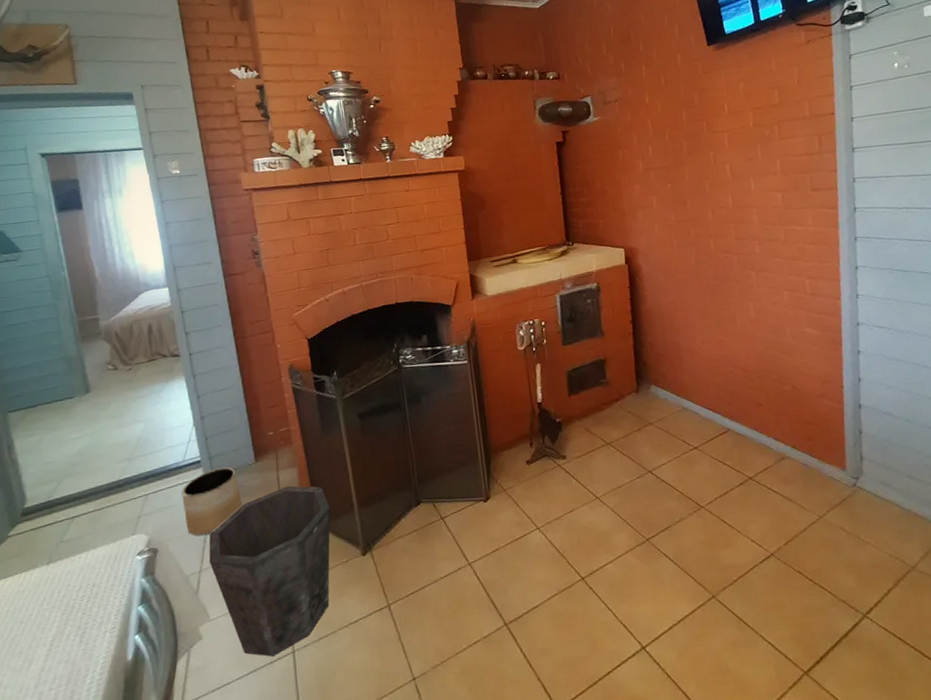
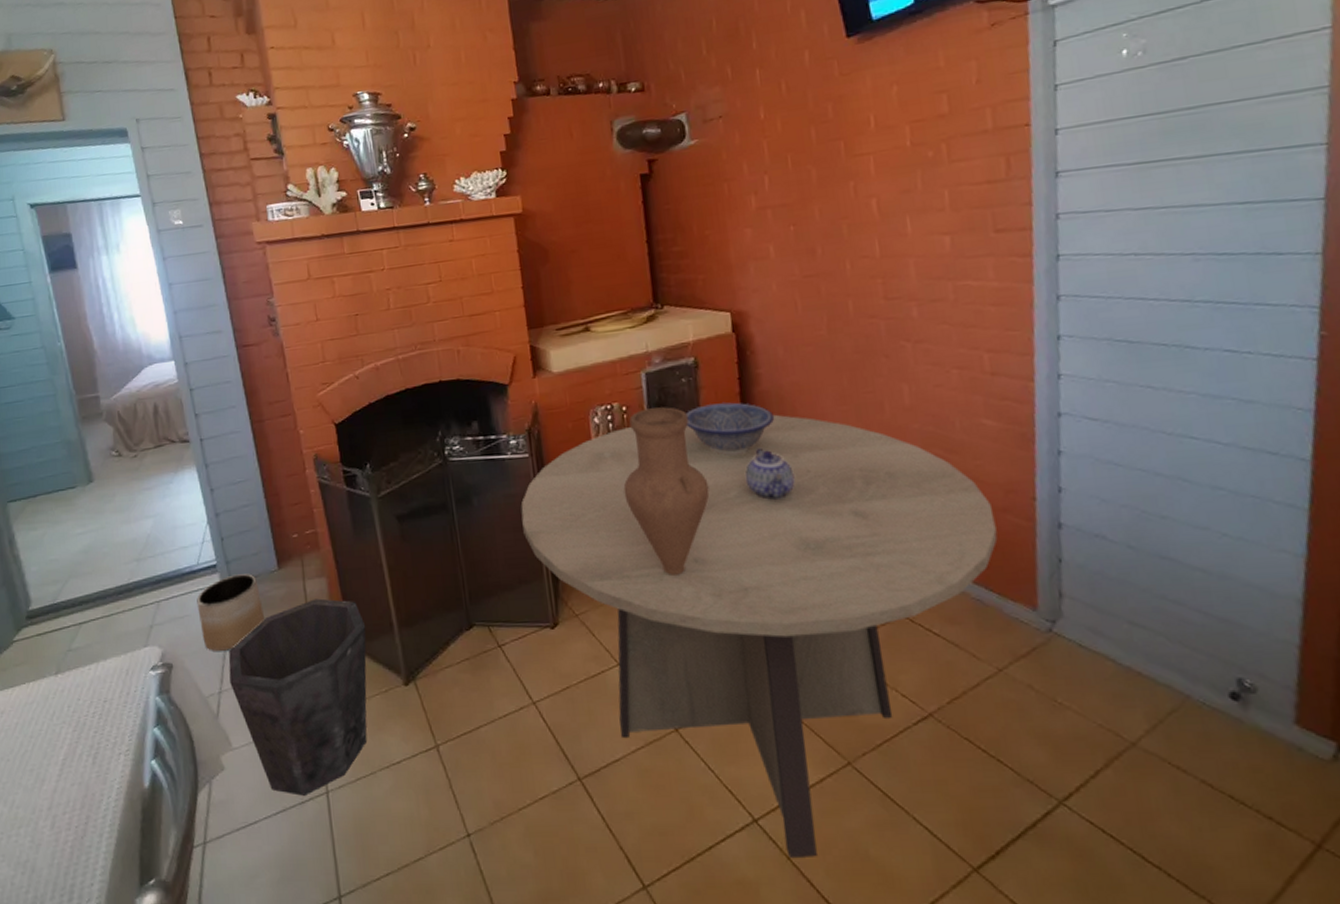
dining table: none [461,326,818,675] -> present [521,414,998,857]
vase: none [542,322,609,455] -> present [623,407,710,575]
decorative bowl: none [590,317,657,360] -> present [685,402,775,457]
teapot: none [635,352,672,393] -> present [745,447,795,500]

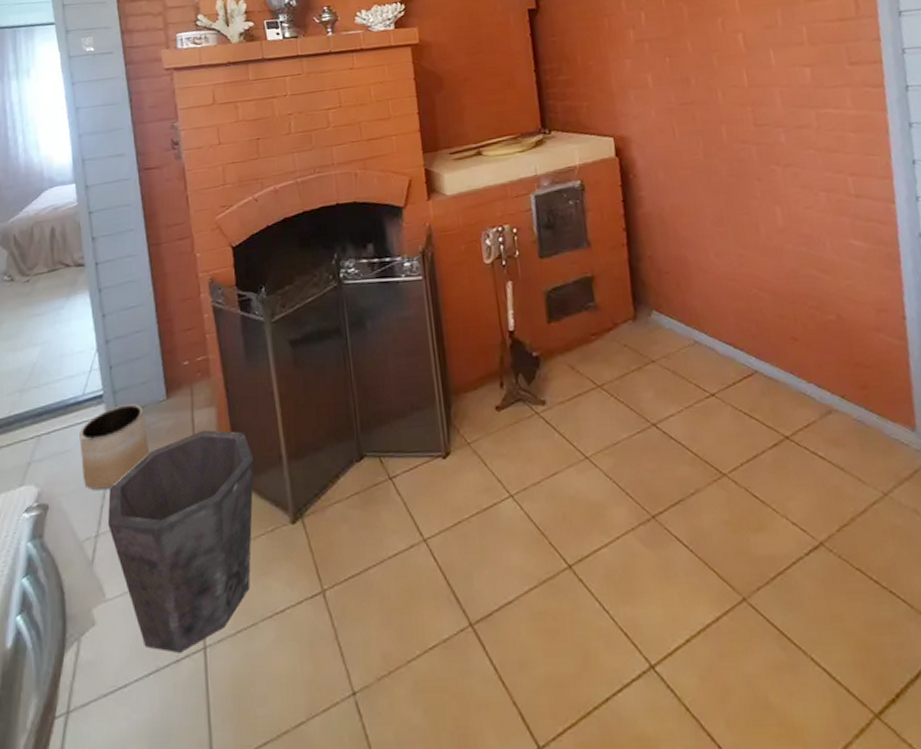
dining table: present [521,414,998,857] -> none [414,235,873,708]
vase: present [623,407,710,575] -> none [514,229,598,400]
decorative bowl: present [685,402,775,457] -> none [573,224,658,278]
teapot: present [745,447,795,500] -> none [631,268,679,321]

